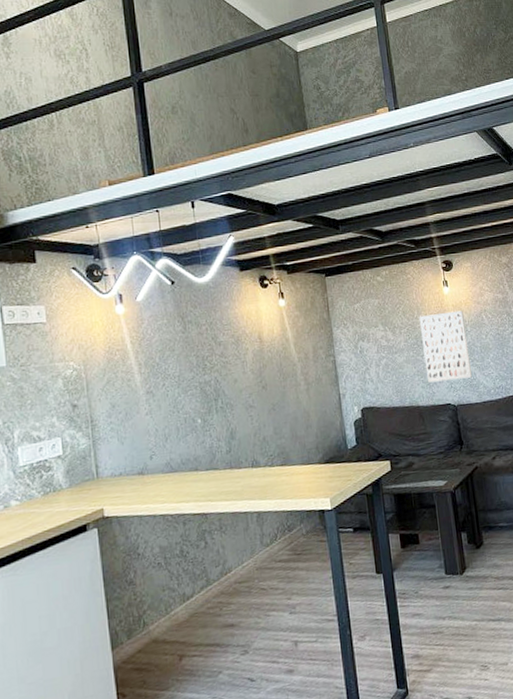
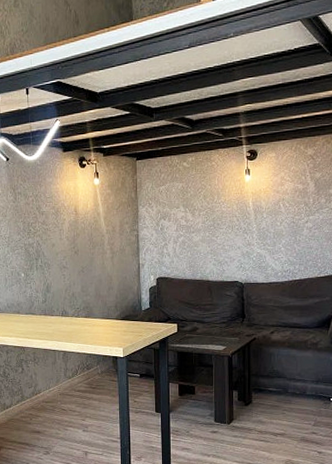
wall art: present [419,310,472,383] -> none [218,198,262,261]

